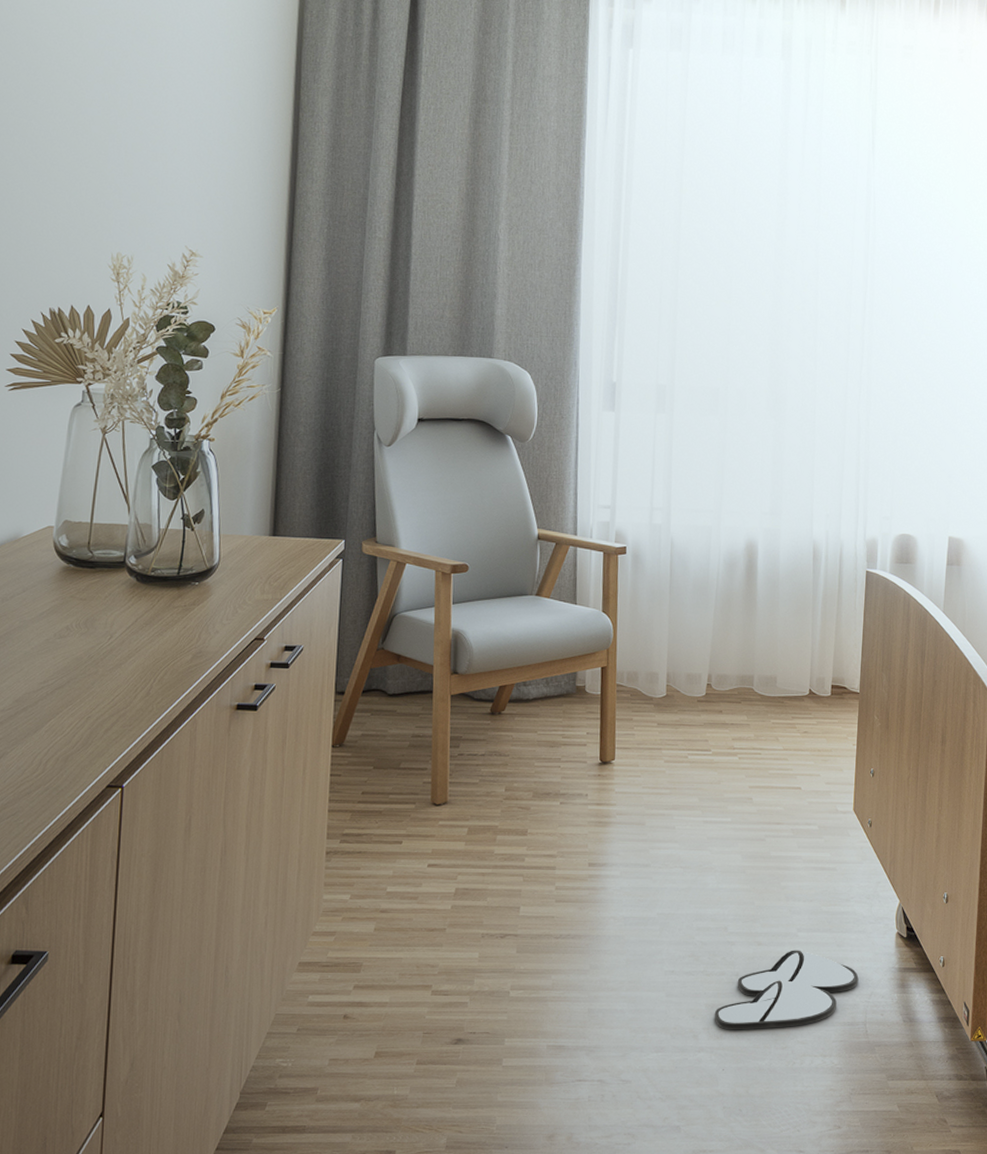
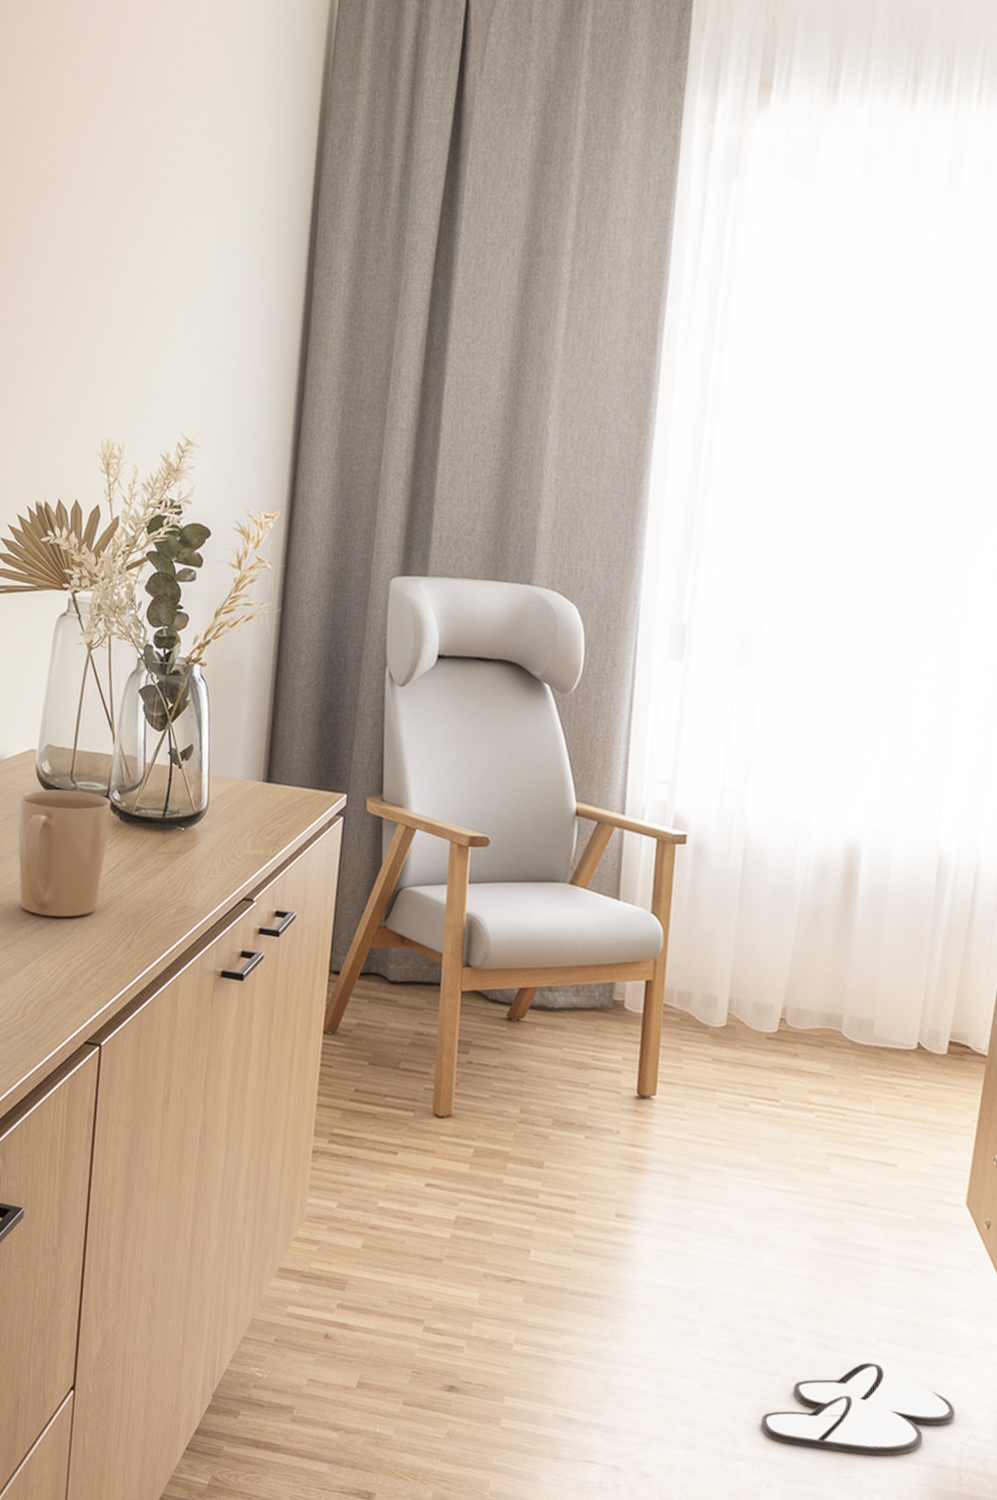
mug: none [36,559,128,675] -> present [18,789,111,918]

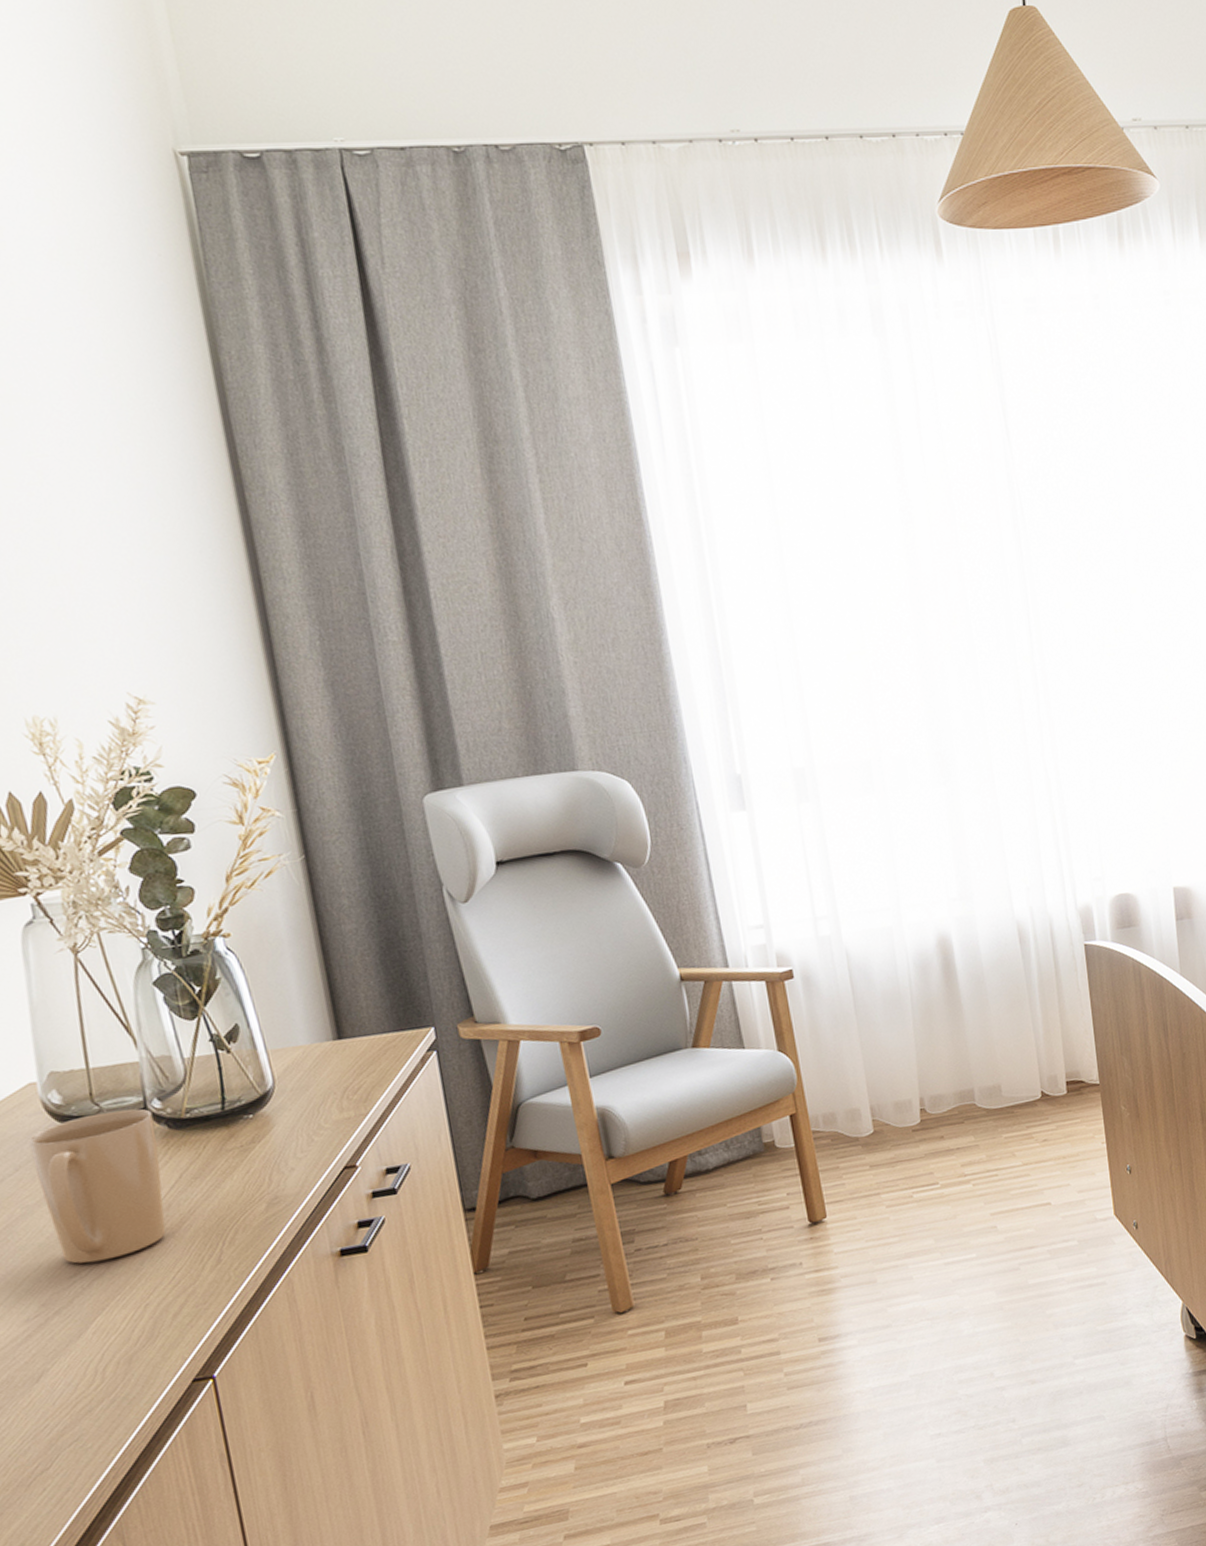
slippers: present [760,1362,956,1456] -> none [995,1378,1151,1482]

